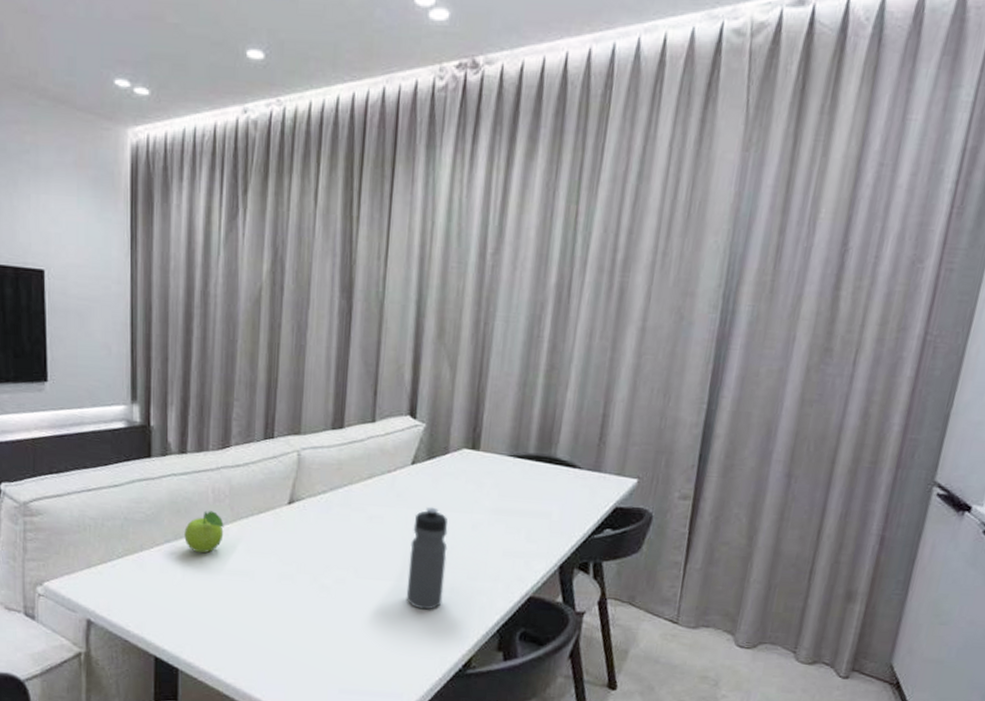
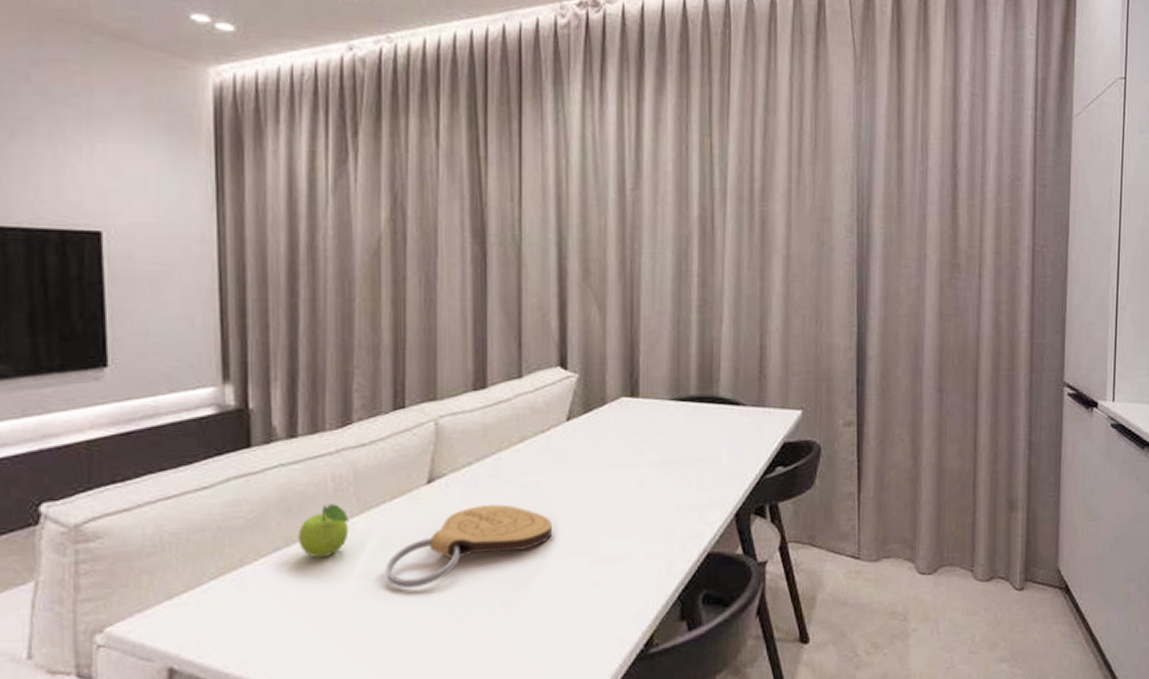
cutting board: none [250,528,392,588] -> present [385,504,553,588]
water bottle: present [406,506,448,610] -> none [573,466,615,586]

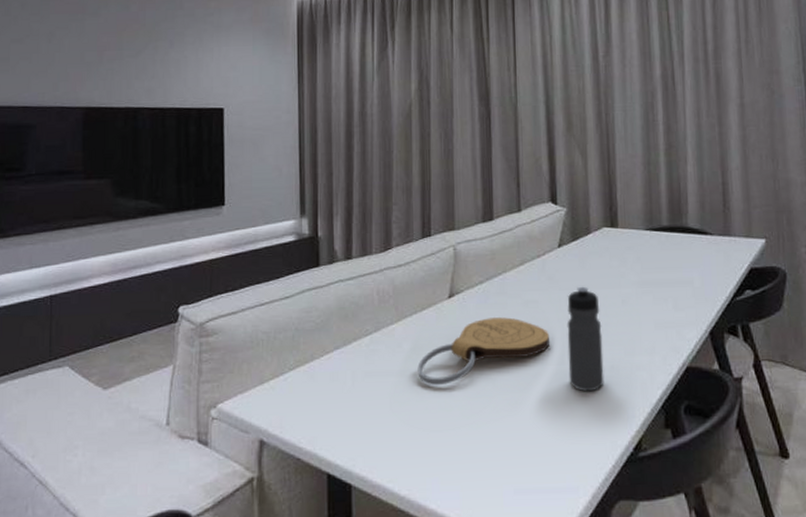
fruit: present [298,504,349,558] -> none [353,313,390,357]
water bottle: none [573,466,615,586] -> present [567,286,604,392]

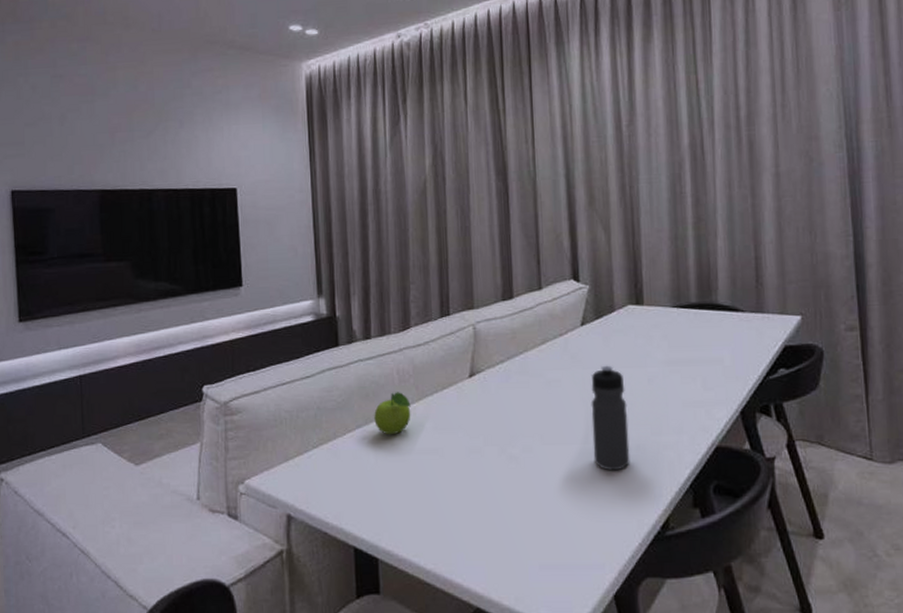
fruit: none [353,313,390,357] -> present [374,392,411,435]
cutting board: present [417,317,550,385] -> none [440,396,574,463]

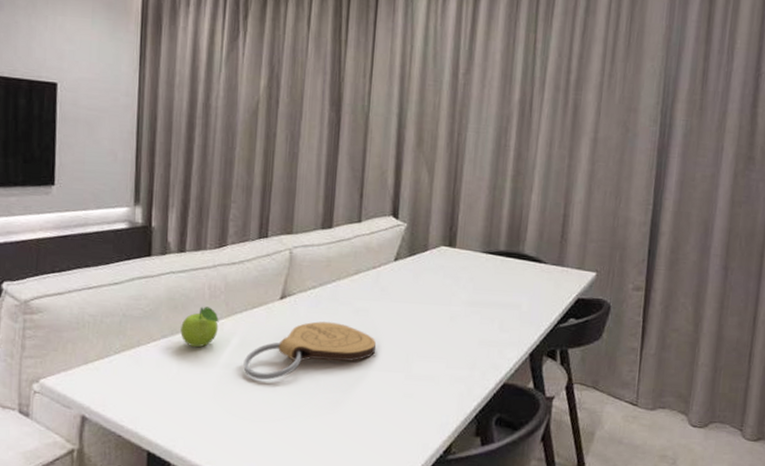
cutting board: none [440,396,574,463] -> present [243,321,377,380]
water bottle: present [591,365,630,471] -> none [390,300,428,398]

